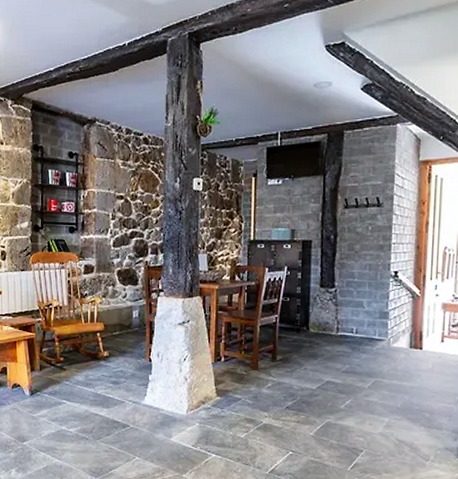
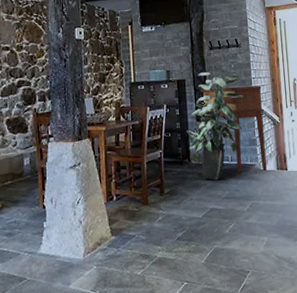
indoor plant: none [307,234,379,353] -> present [186,72,243,181]
console table: none [326,251,402,348] -> present [199,85,267,173]

